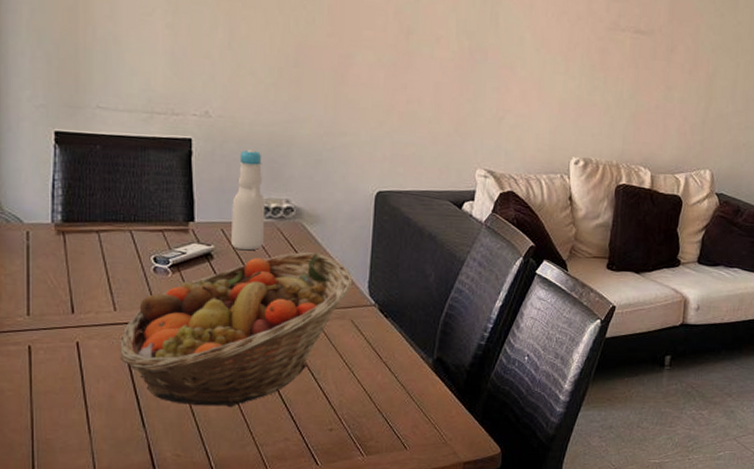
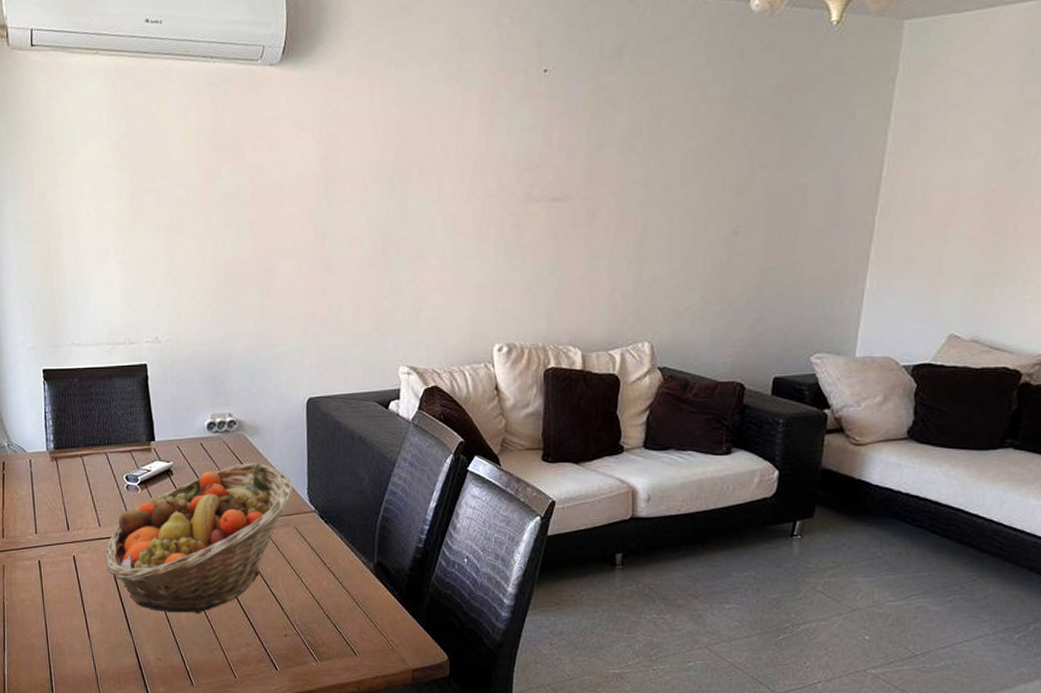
bottle: present [231,149,266,251] -> none [184,369,214,465]

